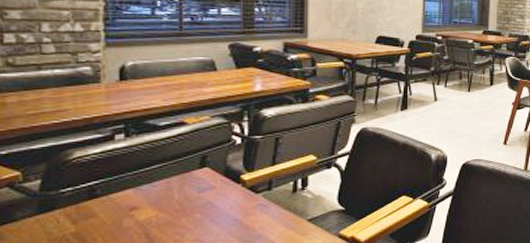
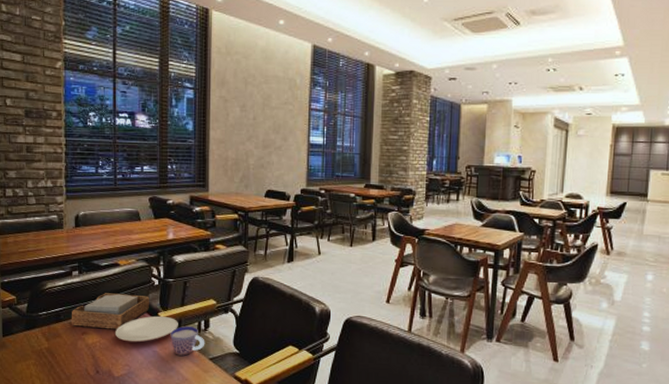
napkin holder: none [112,156,230,202] -> present [71,293,150,330]
plate: none [179,178,268,213] -> present [114,315,178,343]
cup: none [257,187,303,221] -> present [170,326,205,356]

